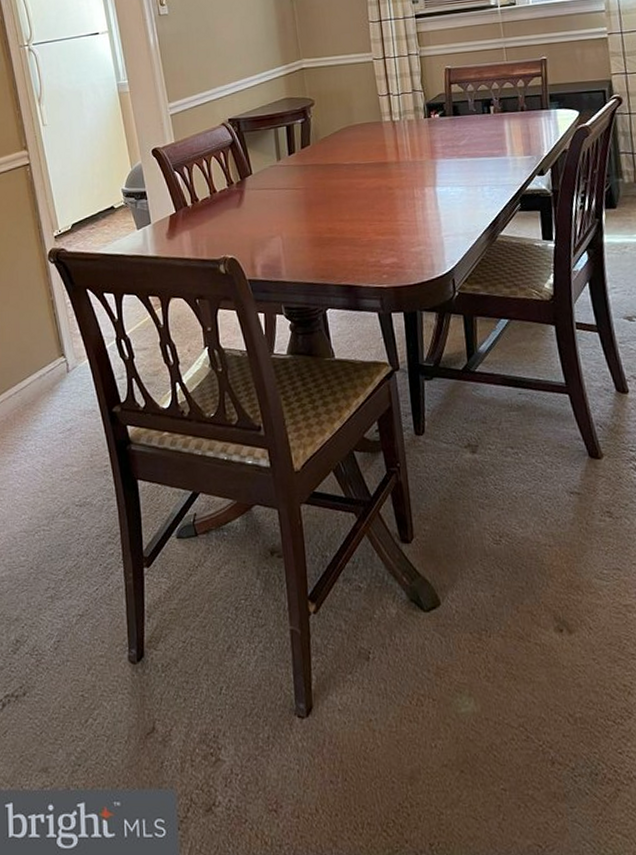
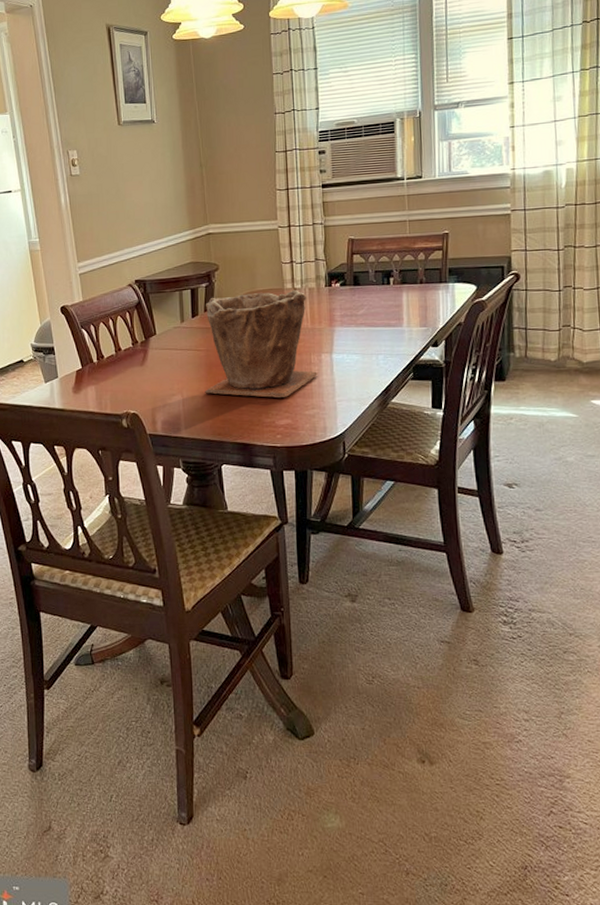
plant pot: none [302,122,423,236] -> present [205,290,319,399]

